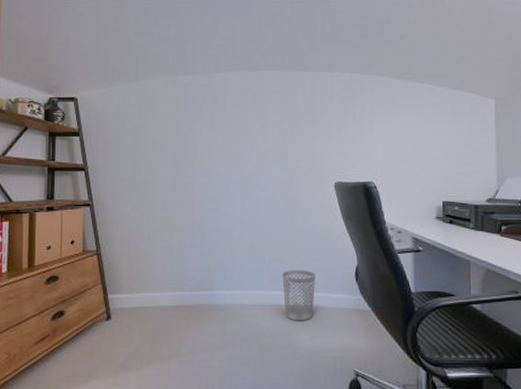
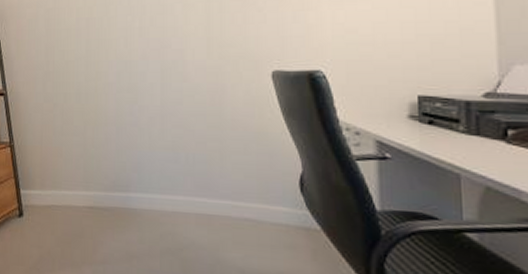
wastebasket: present [282,270,316,321] -> none [208,174,250,236]

